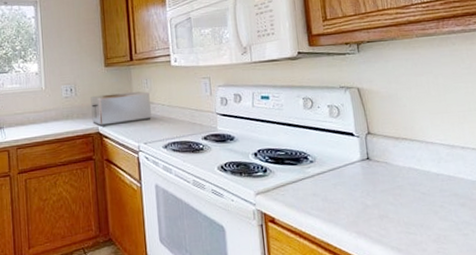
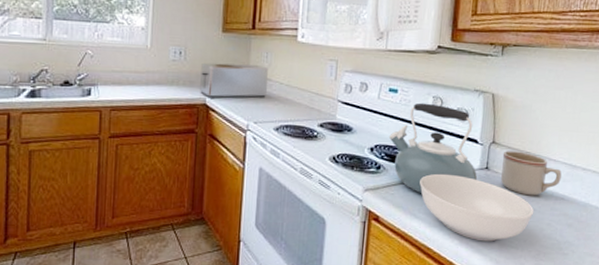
kettle: none [270,105,362,192] -> present [389,102,478,194]
bowl: none [306,168,424,231] -> present [419,173,535,242]
mug: none [380,138,443,181] -> present [501,151,562,196]

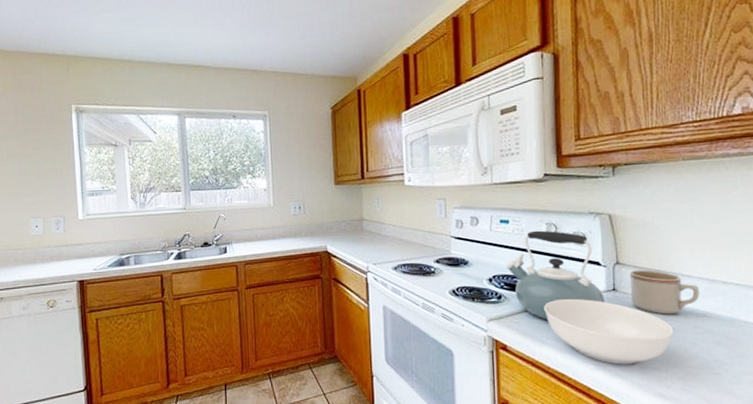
toaster: present [200,62,268,100] -> none [319,210,382,247]

